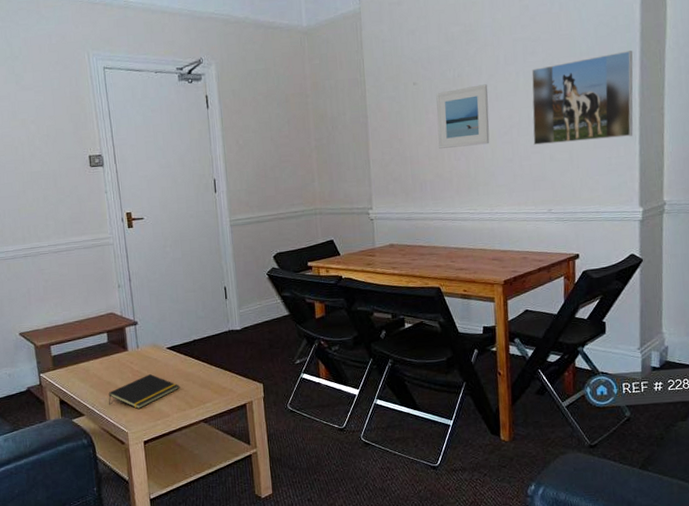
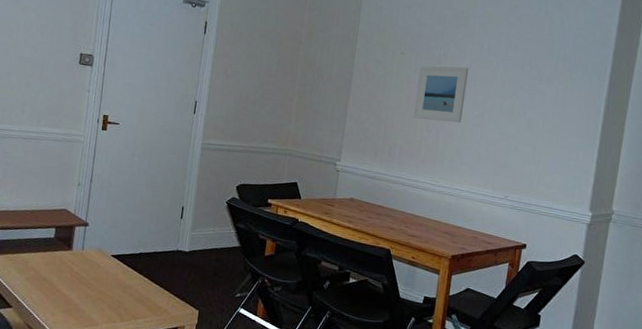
notepad: present [108,374,179,410] -> none [40,278,115,312]
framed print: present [531,50,633,145] -> none [501,63,605,144]

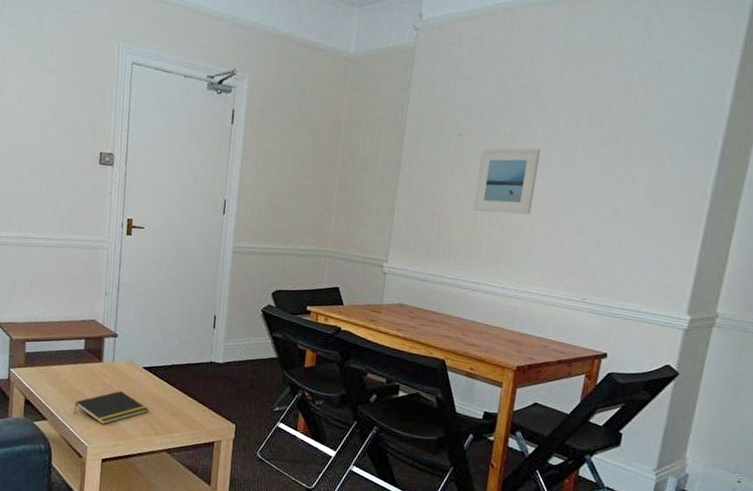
notepad: none [40,278,115,312] -> present [74,391,149,425]

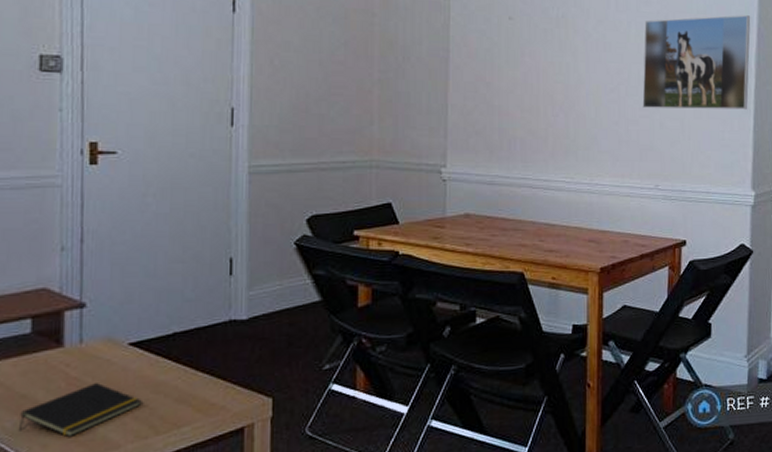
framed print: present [473,148,541,215] -> none [534,30,596,101]
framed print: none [580,138,715,234] -> present [642,15,751,110]

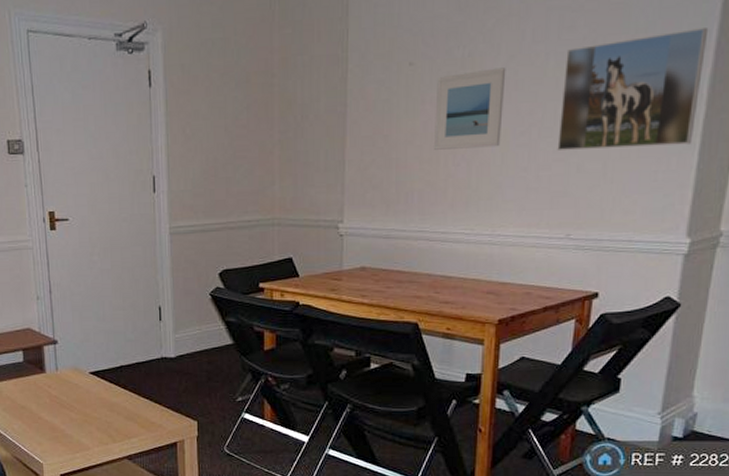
notepad: present [19,383,142,438] -> none [22,401,102,440]
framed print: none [534,30,596,101] -> present [434,67,506,150]

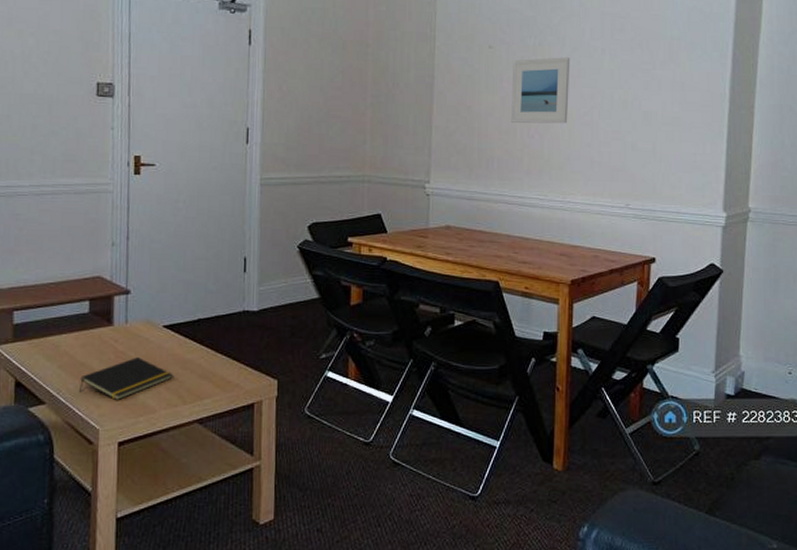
notepad: none [22,401,102,440] -> present [80,357,173,401]
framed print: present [557,28,709,151] -> none [615,41,726,133]

